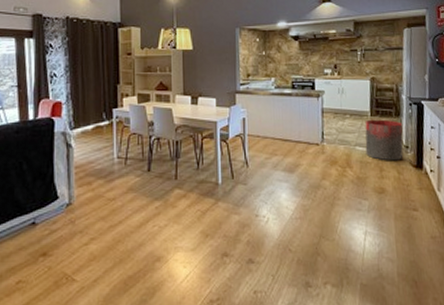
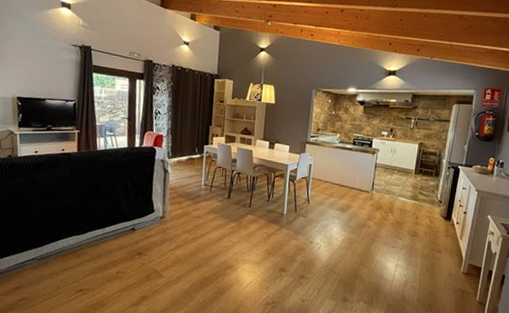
trash can: present [365,119,404,161] -> none [406,176,440,212]

